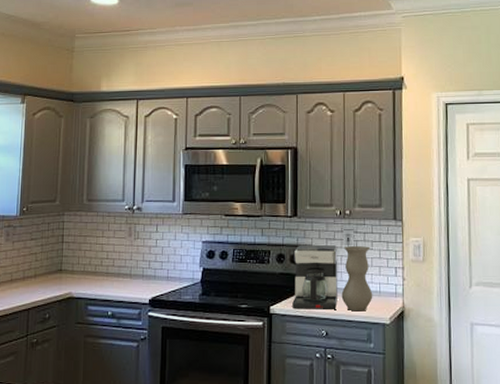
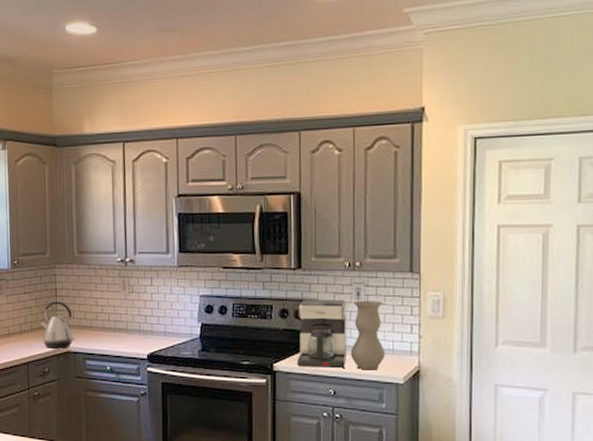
kettle: none [44,246,78,294] -> present [40,300,75,348]

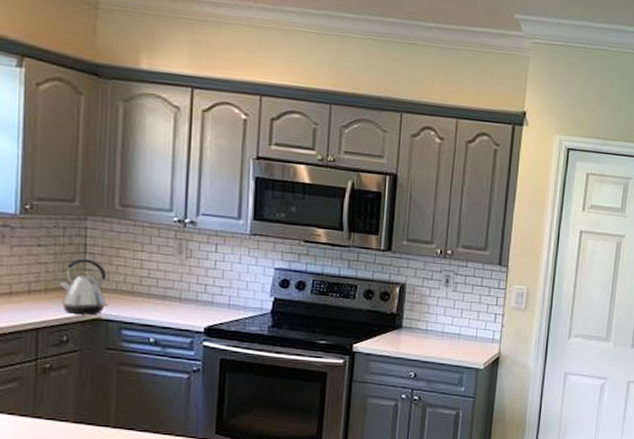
coffee maker: present [297,299,347,369] -> none [379,281,435,352]
vase: present [350,301,386,370] -> none [434,288,471,355]

